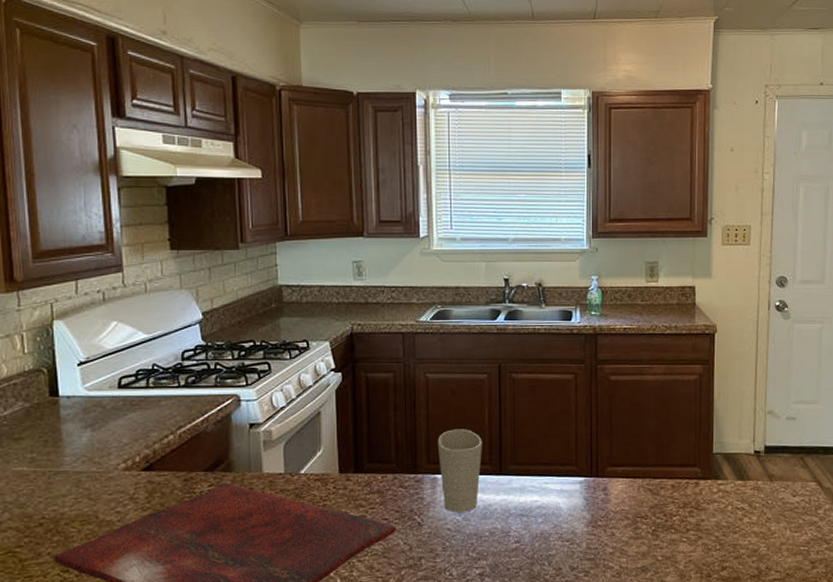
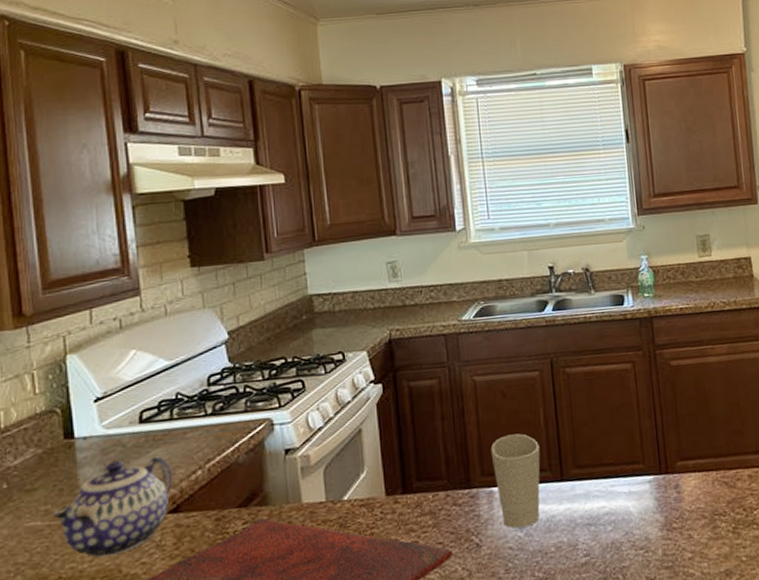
teapot: none [36,419,147,503] -> present [51,456,173,558]

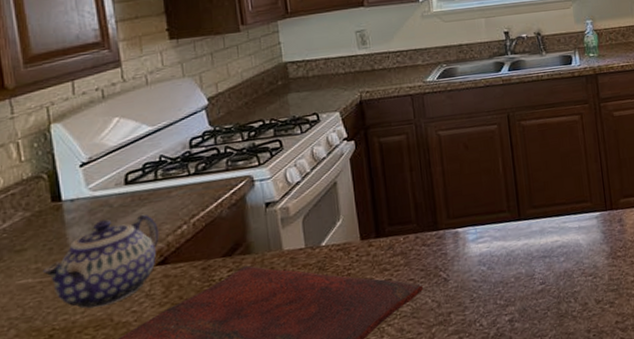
cup: present [490,433,540,529] -> none [455,180,501,264]

